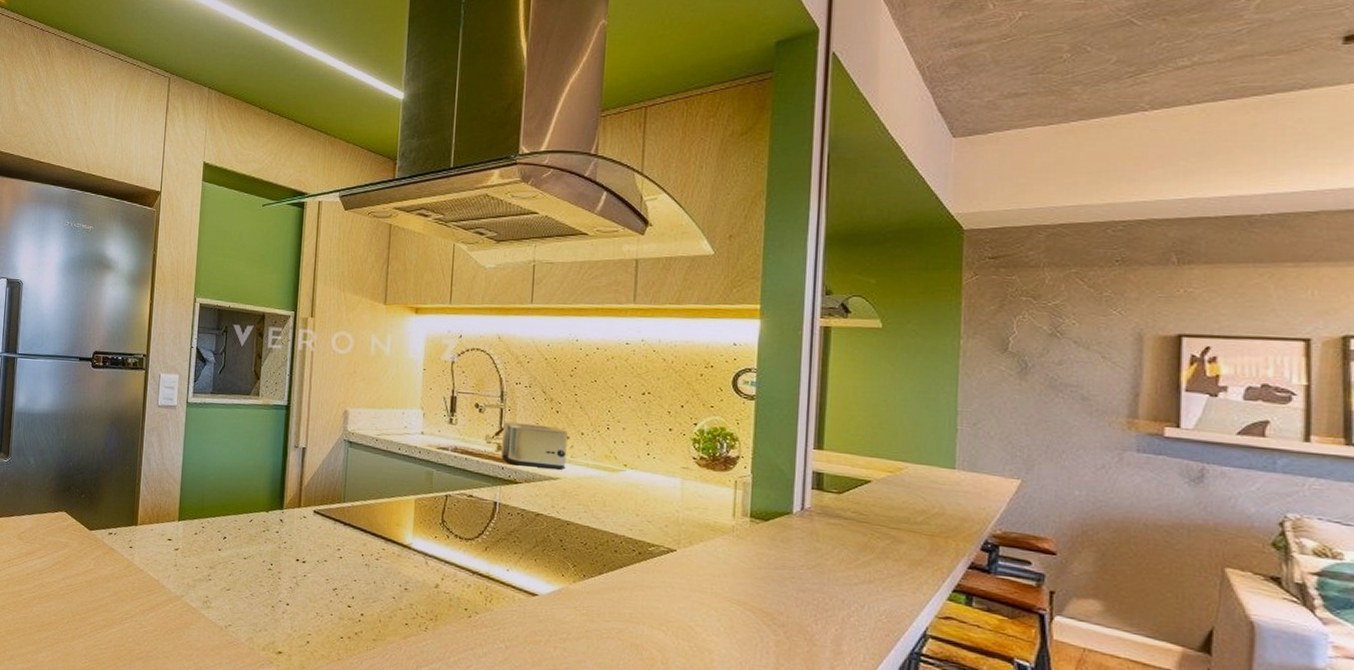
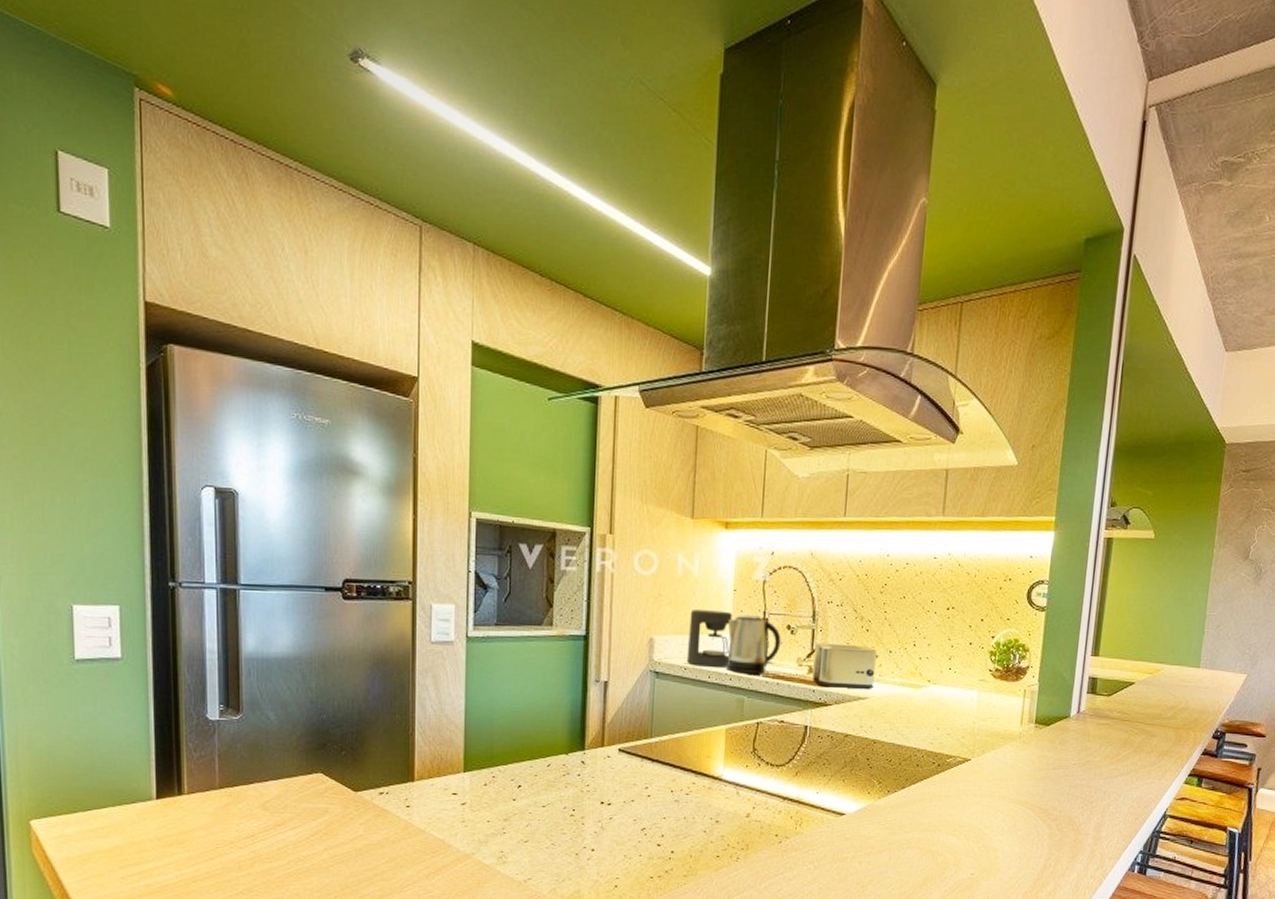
coffee maker: none [379,386,422,442] -> present [688,610,732,669]
kettle: none [416,392,470,449] -> present [726,615,781,675]

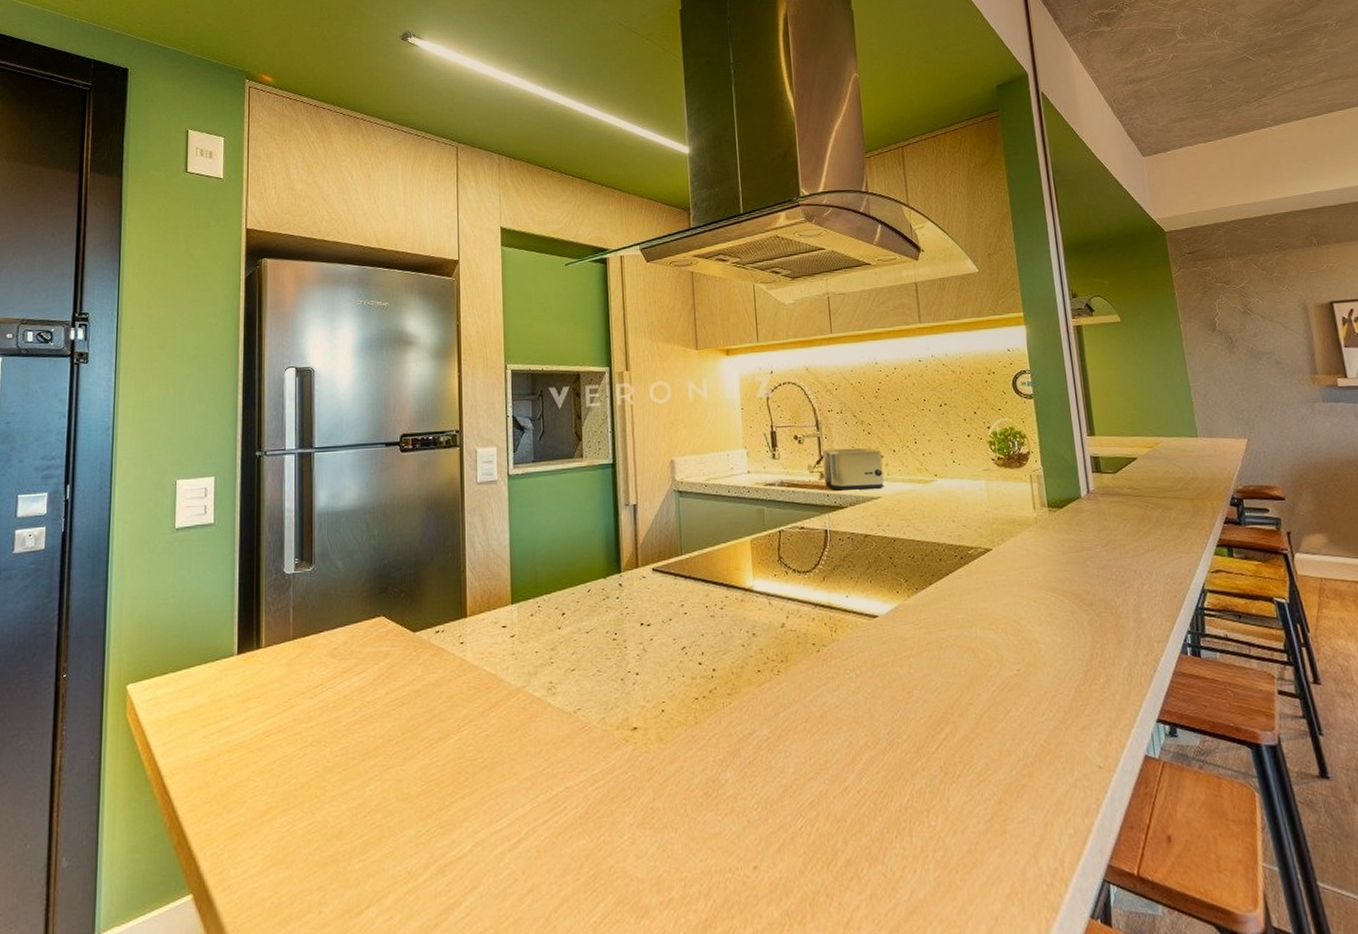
coffee maker: present [688,610,732,669] -> none [704,428,745,483]
kettle: present [726,615,781,675] -> none [739,430,791,486]

